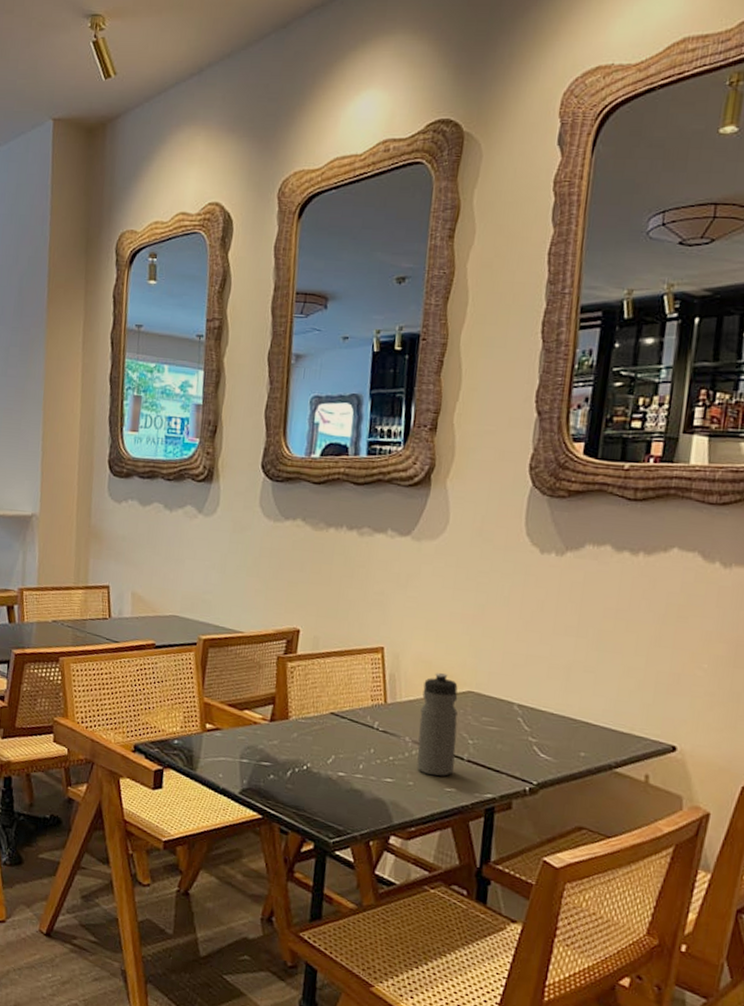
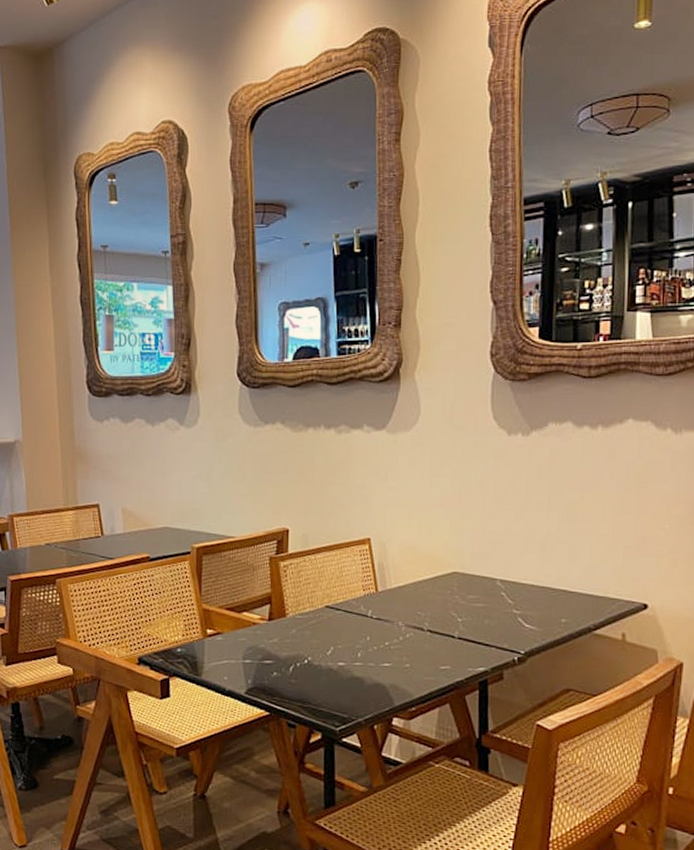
water bottle: present [416,673,458,776] -> none [410,558,447,656]

